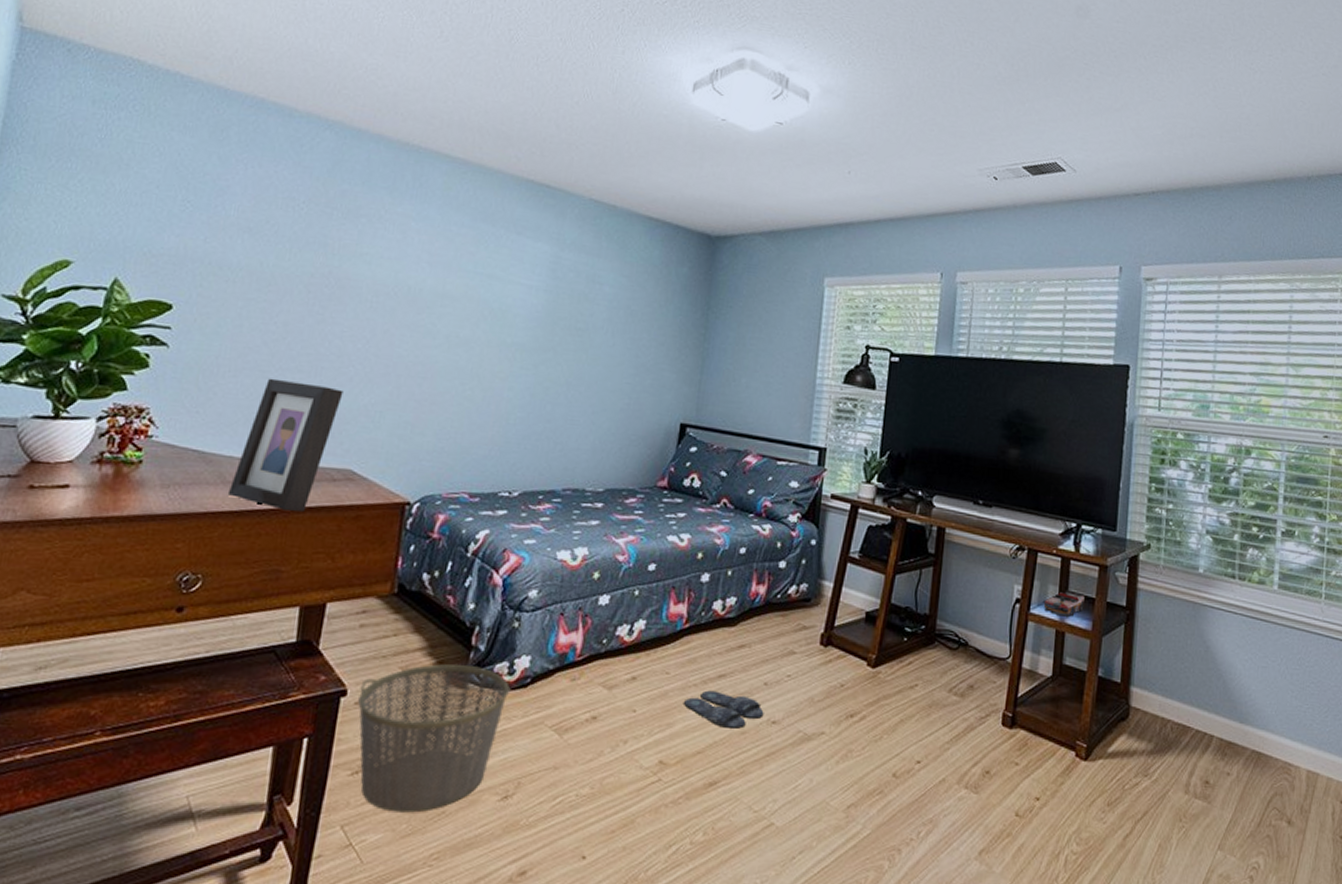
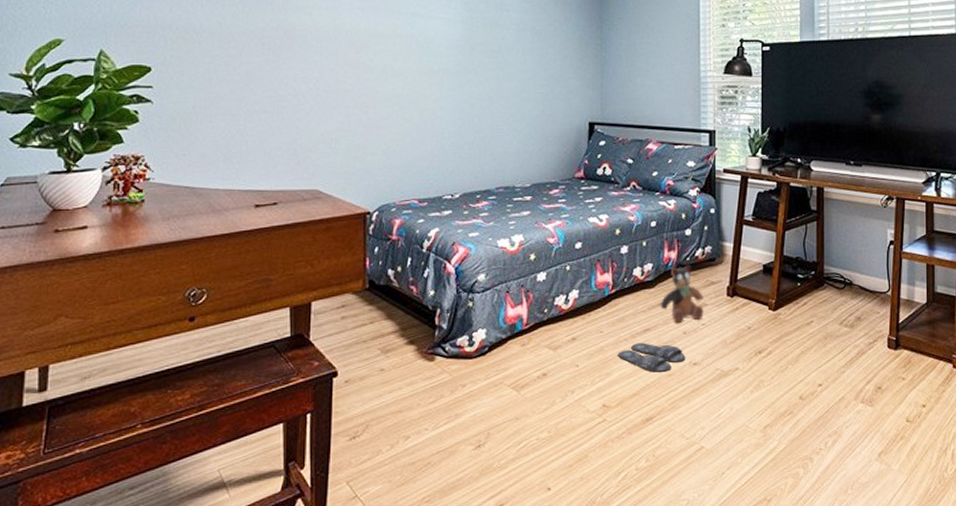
picture frame: present [227,378,343,511] -> none [218,120,303,229]
basket: present [358,664,511,813] -> none [348,342,472,467]
stuffed animal: none [740,603,793,673] -> present [660,265,704,324]
toy car: present [1043,590,1085,617] -> none [914,229,949,252]

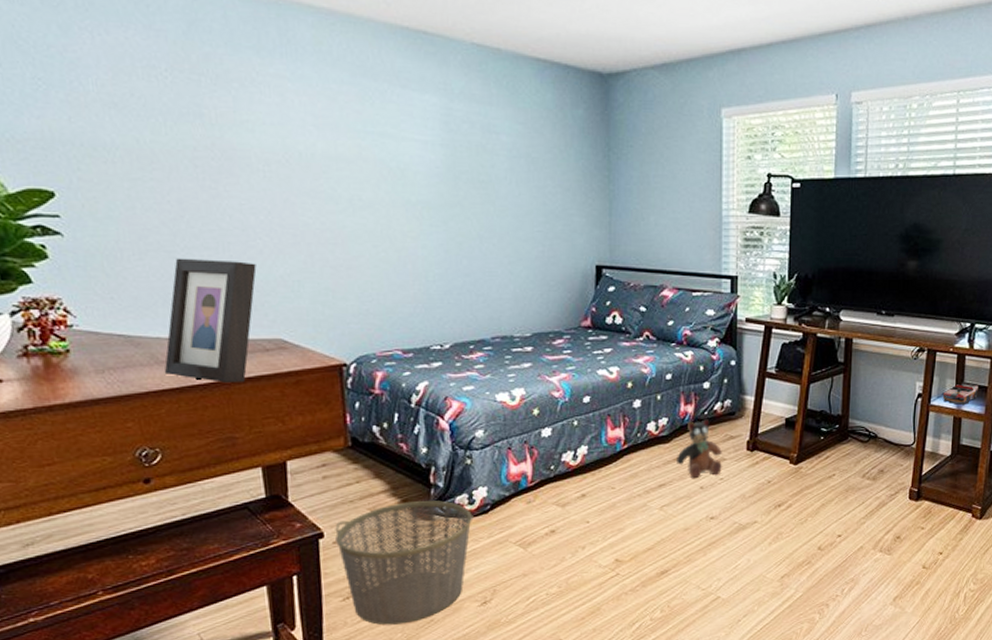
picture frame: none [218,120,303,229] -> present [164,258,257,382]
basket: none [348,342,472,467] -> present [335,500,474,625]
slippers: present [618,342,686,372] -> none [631,498,703,527]
toy car: none [914,229,949,252] -> present [942,381,978,405]

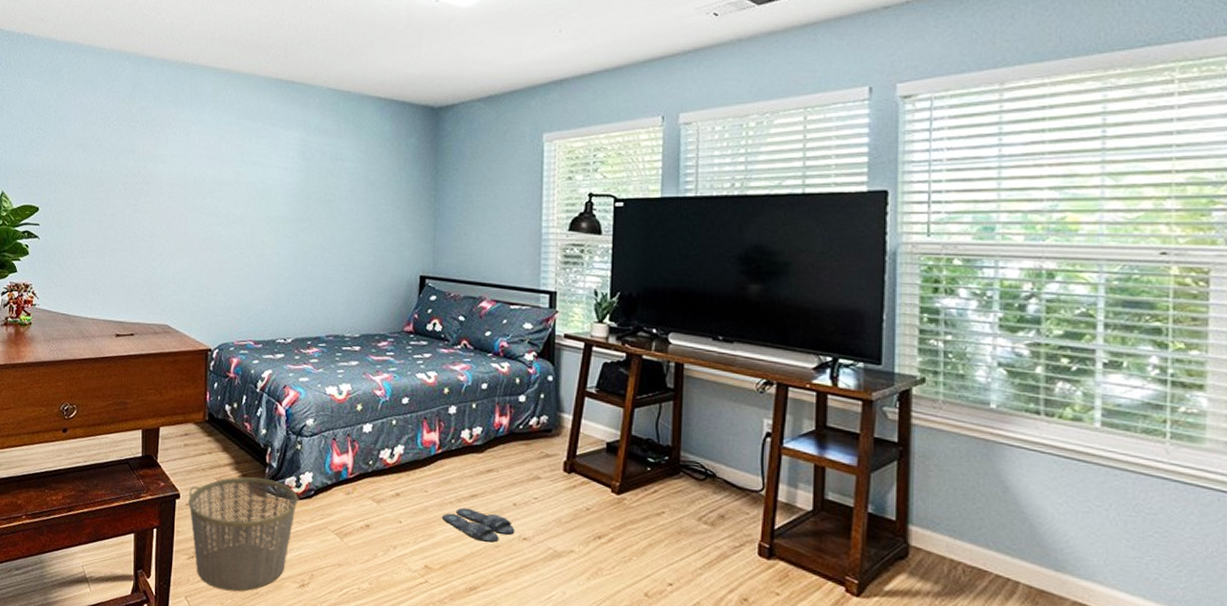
picture frame: present [164,258,257,382] -> none [86,257,156,358]
slippers: none [631,498,703,527] -> present [442,507,515,543]
stuffed animal: present [675,419,722,479] -> none [488,433,537,494]
toy car: present [942,381,978,405] -> none [798,424,847,452]

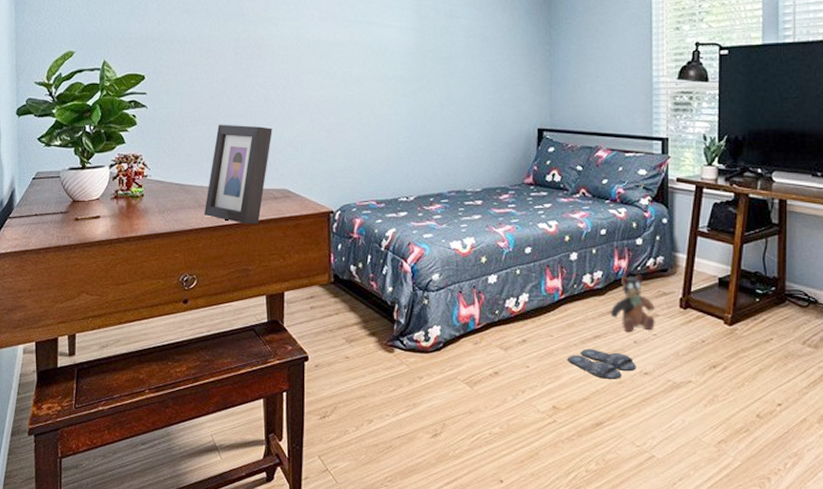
picture frame: none [86,257,156,358] -> present [203,124,273,224]
basket: present [188,476,299,592] -> none [317,335,428,447]
stuffed animal: none [488,433,537,494] -> present [610,274,655,333]

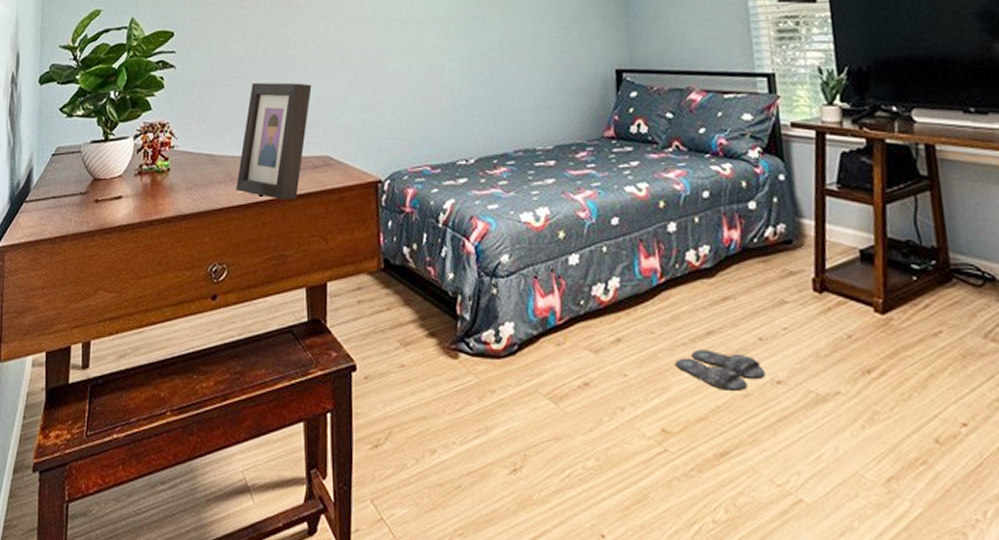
stuffed animal: present [610,274,655,333] -> none [724,248,784,327]

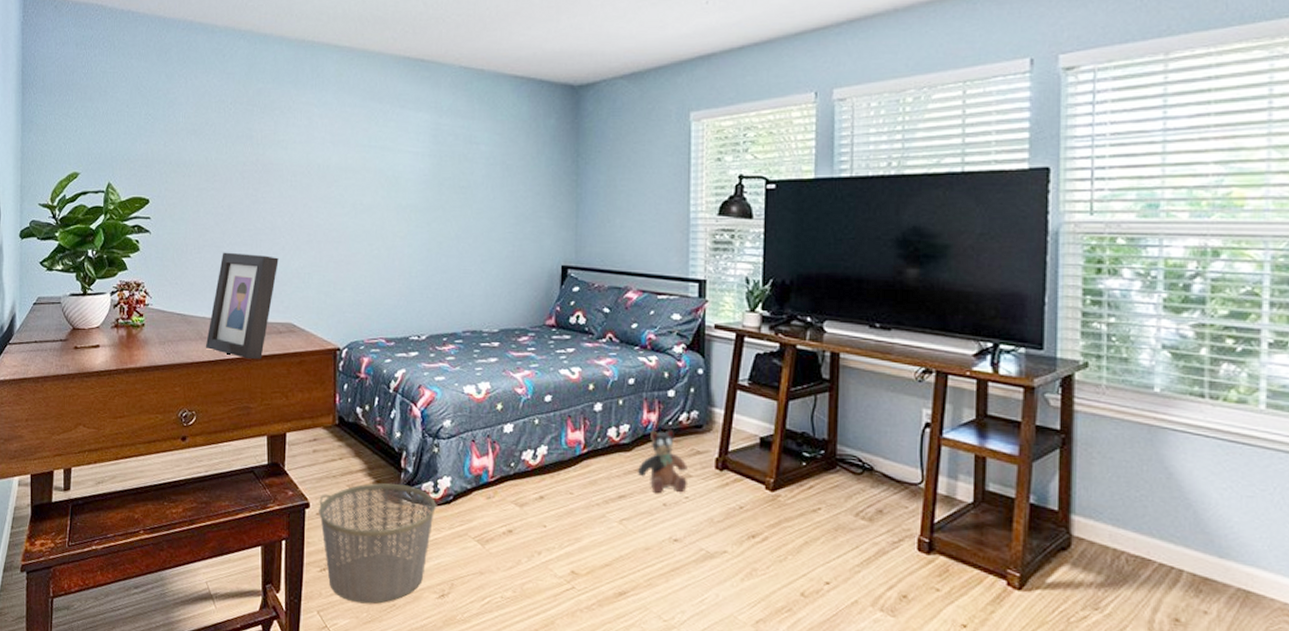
basket: none [367,335,501,487] -> present [319,483,437,604]
slippers: present [676,349,766,391] -> none [589,509,665,545]
stuffed animal: none [724,248,784,327] -> present [637,430,688,494]

